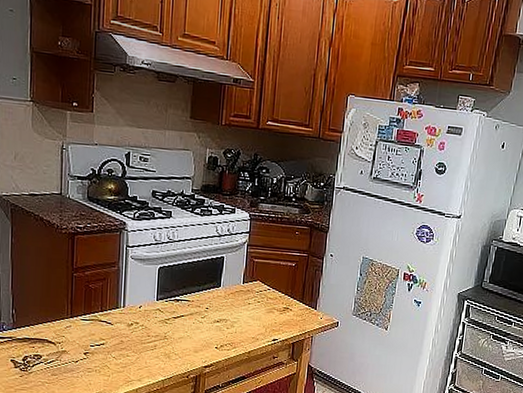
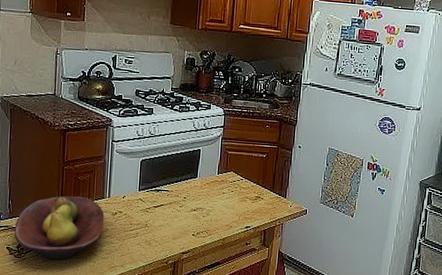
fruit bowl: none [19,305,119,375] -> present [14,196,104,261]

